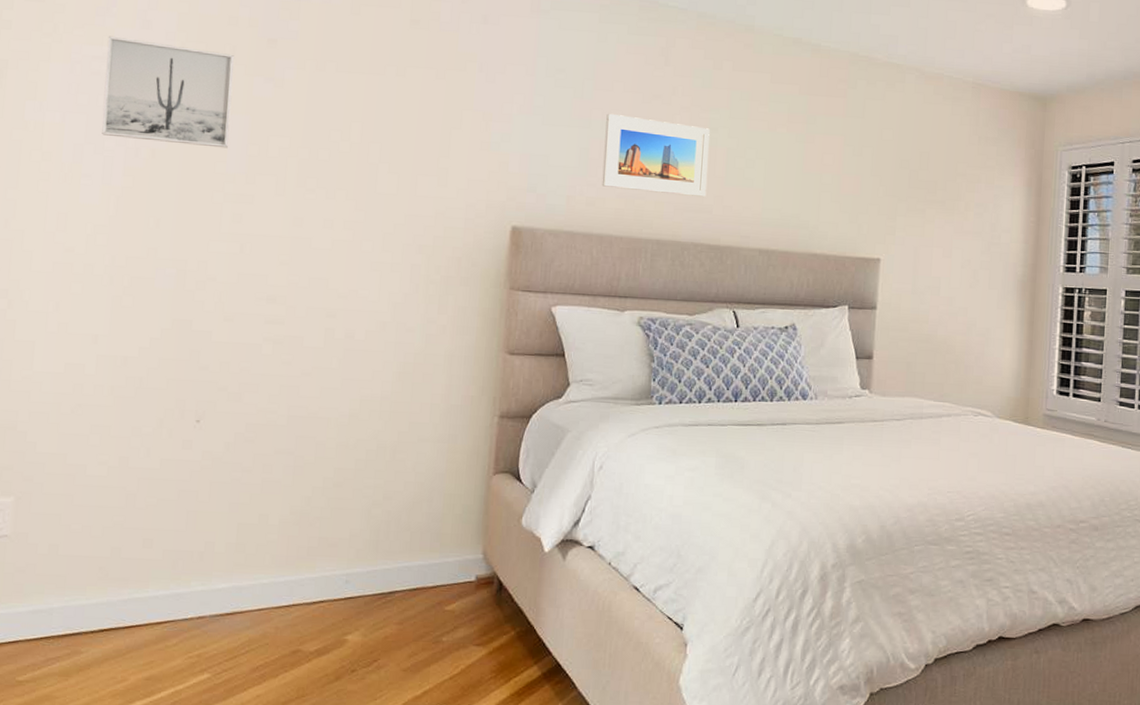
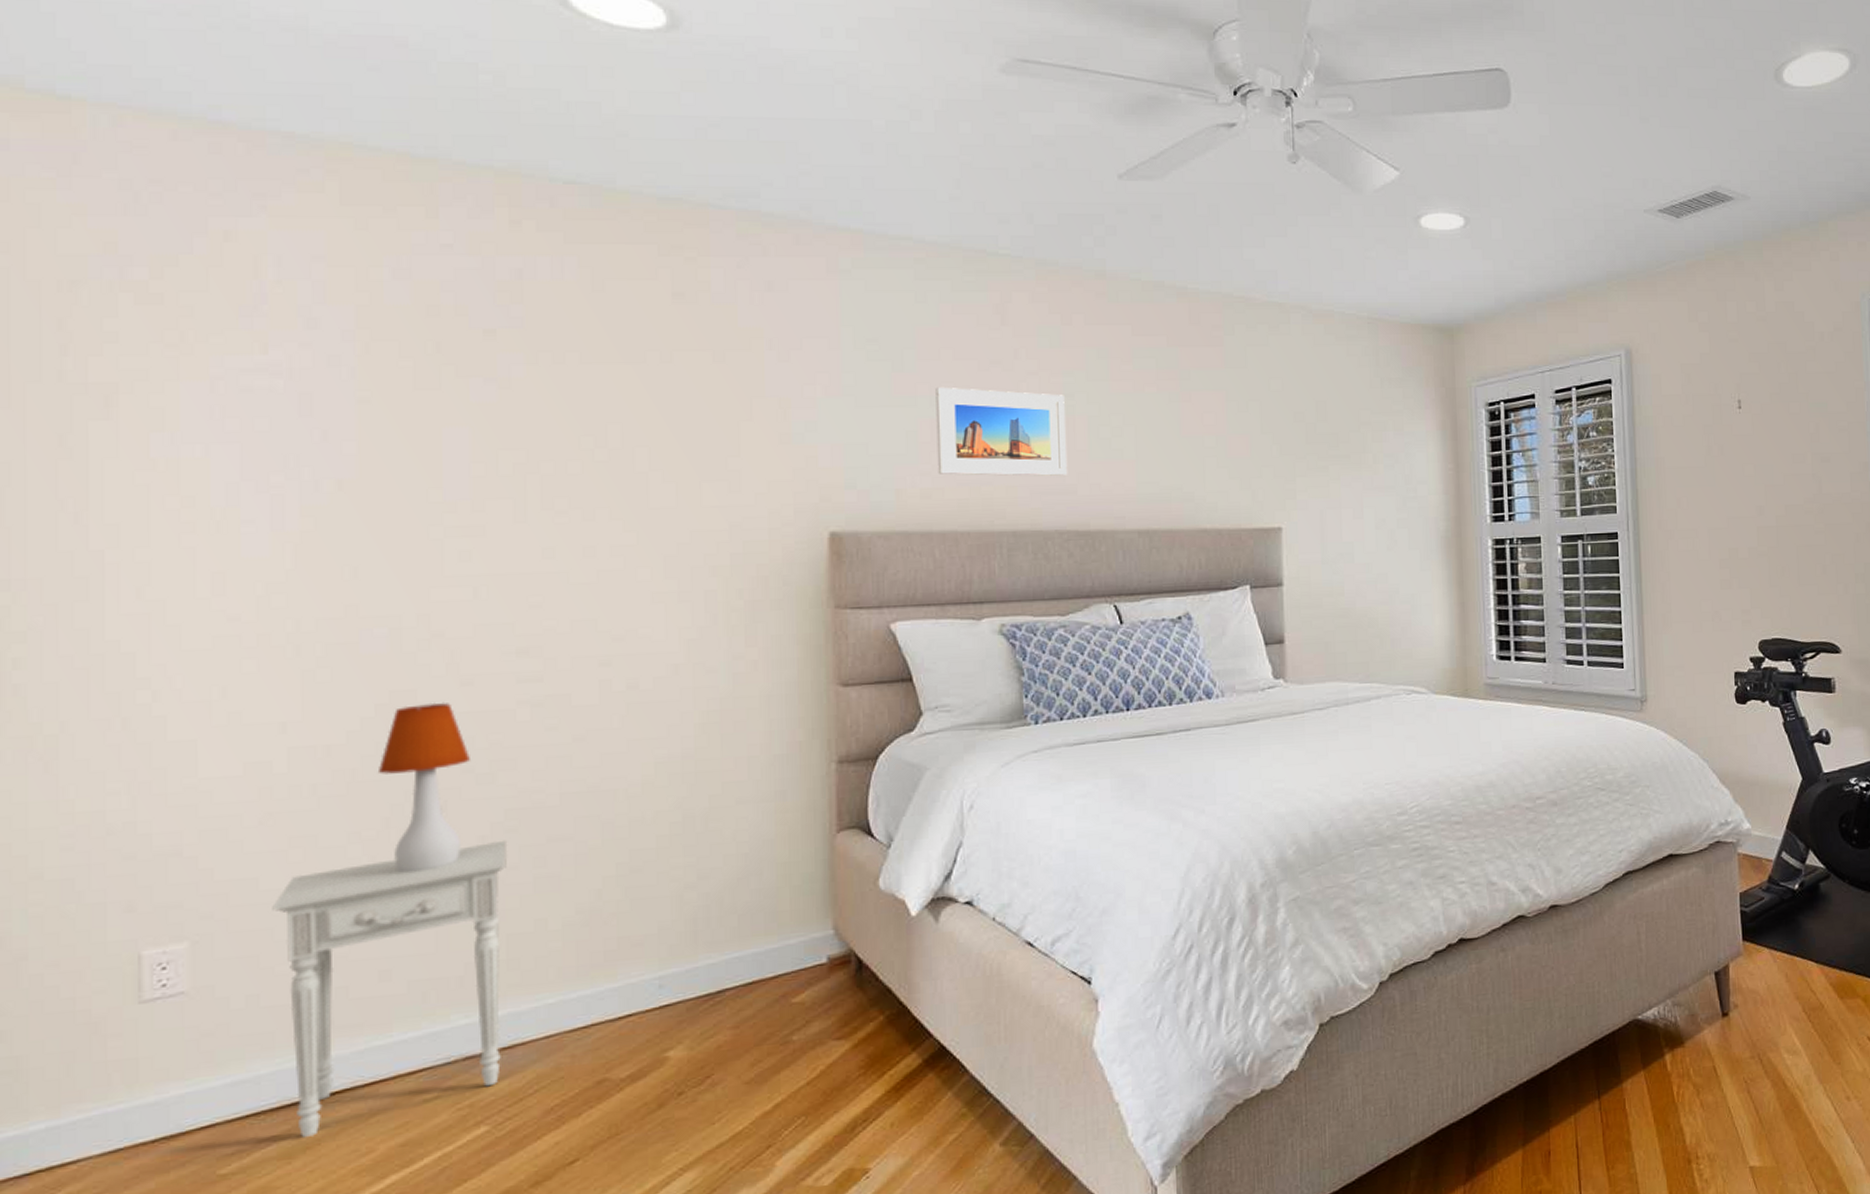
nightstand: none [74,448,246,662] -> present [272,840,508,1139]
wall art: present [102,36,234,148] -> none [259,341,443,471]
table lamp: none [158,332,225,465] -> present [377,702,470,873]

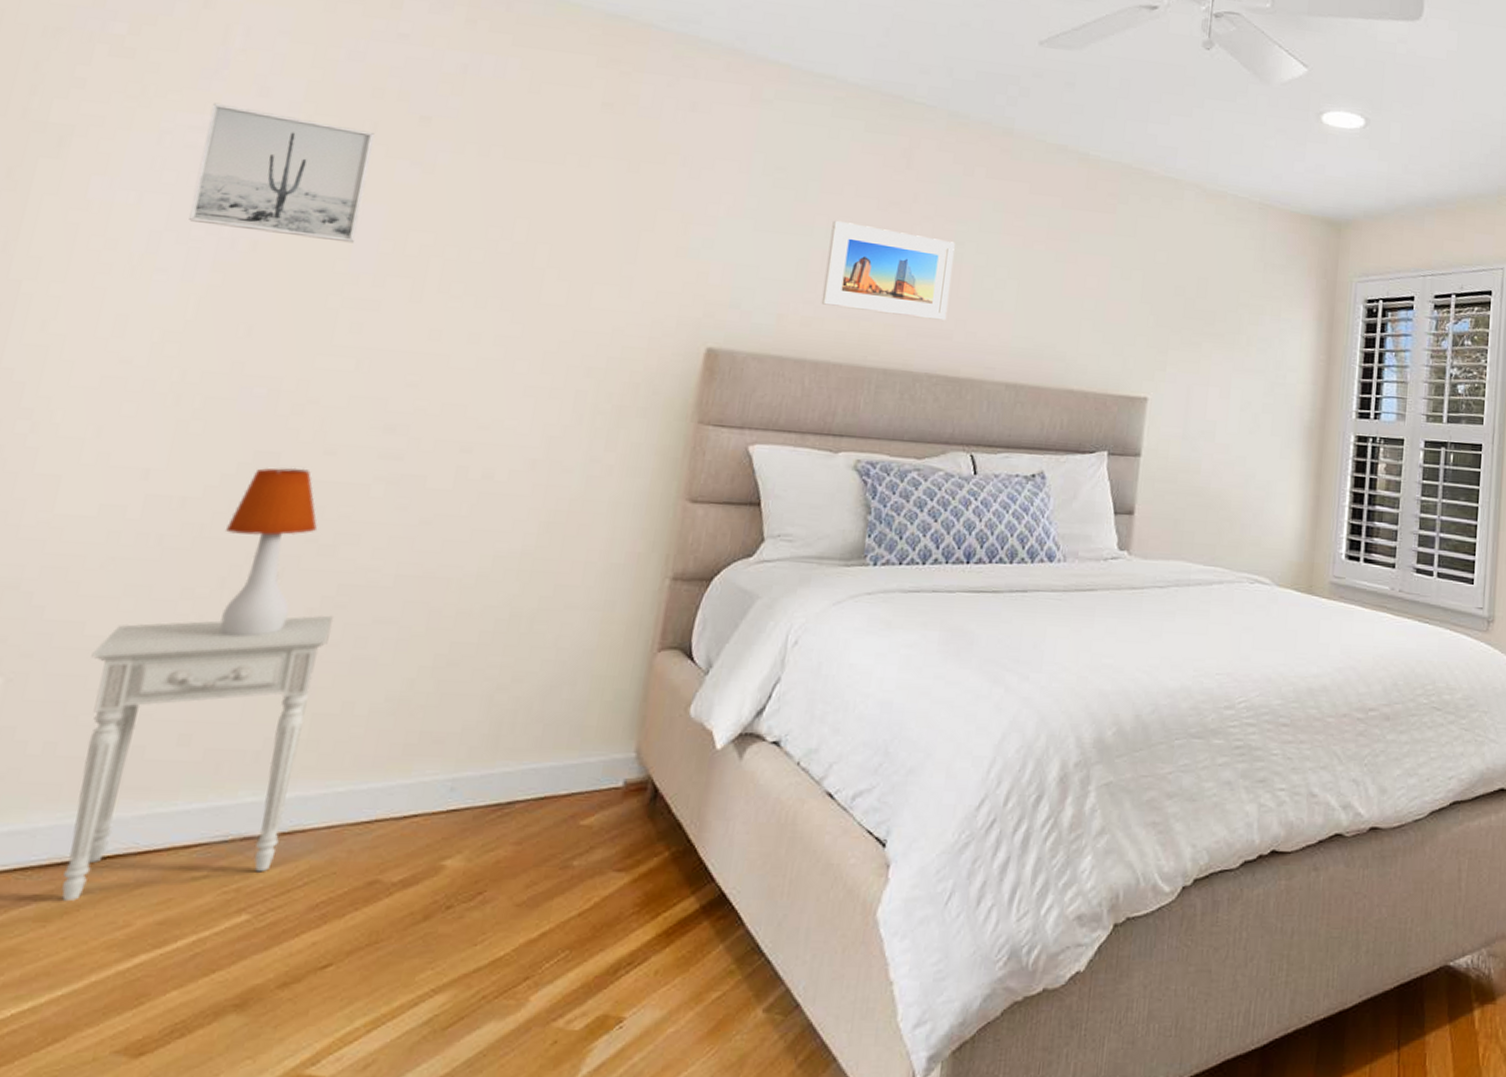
wall art: none [259,341,443,471] -> present [189,102,375,243]

